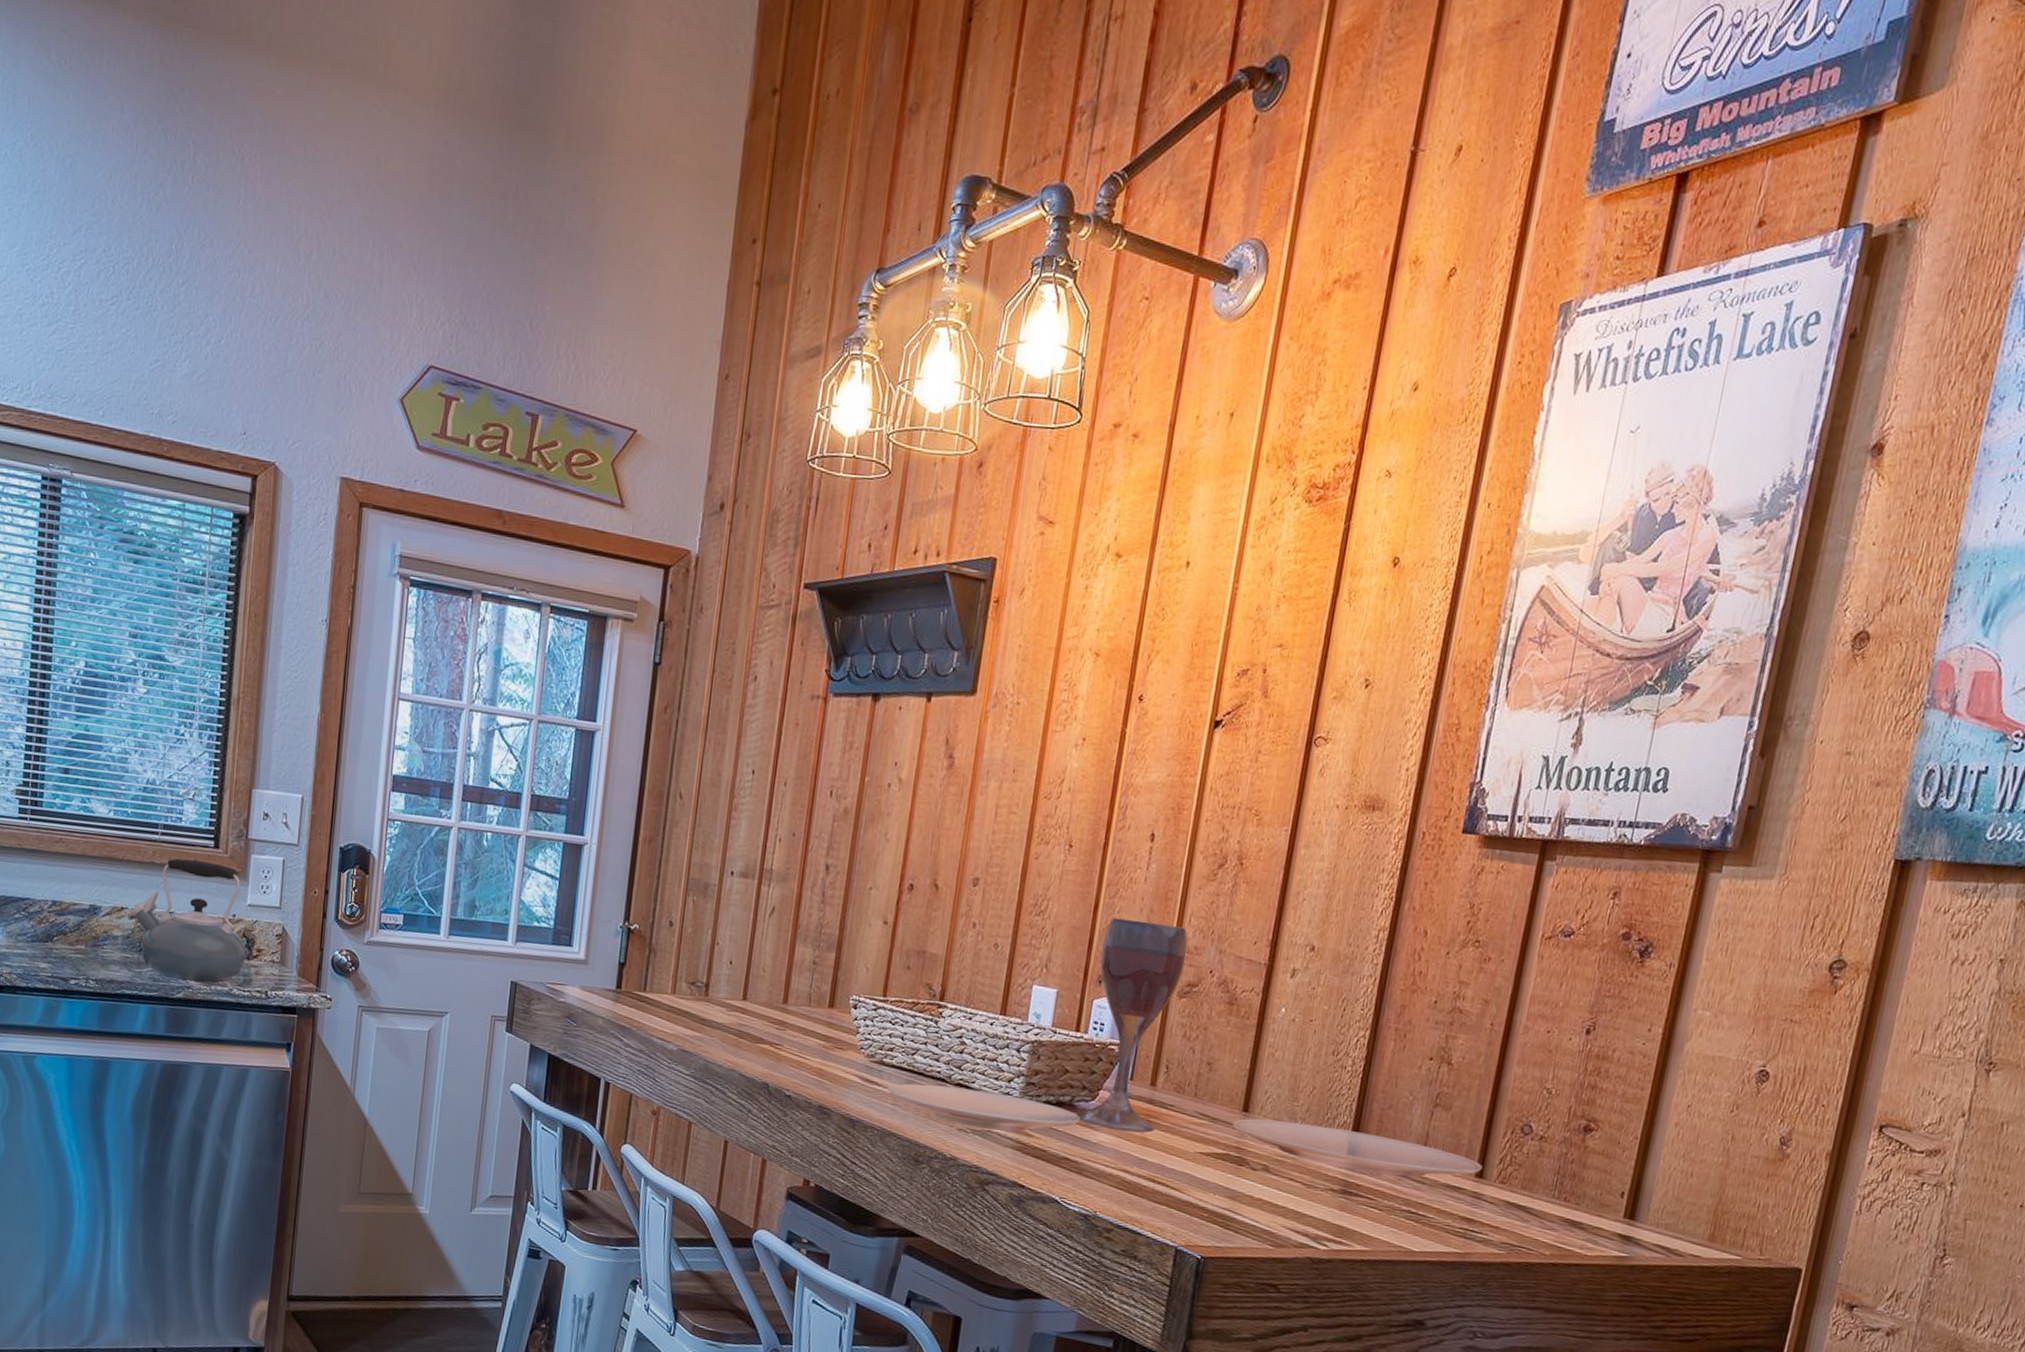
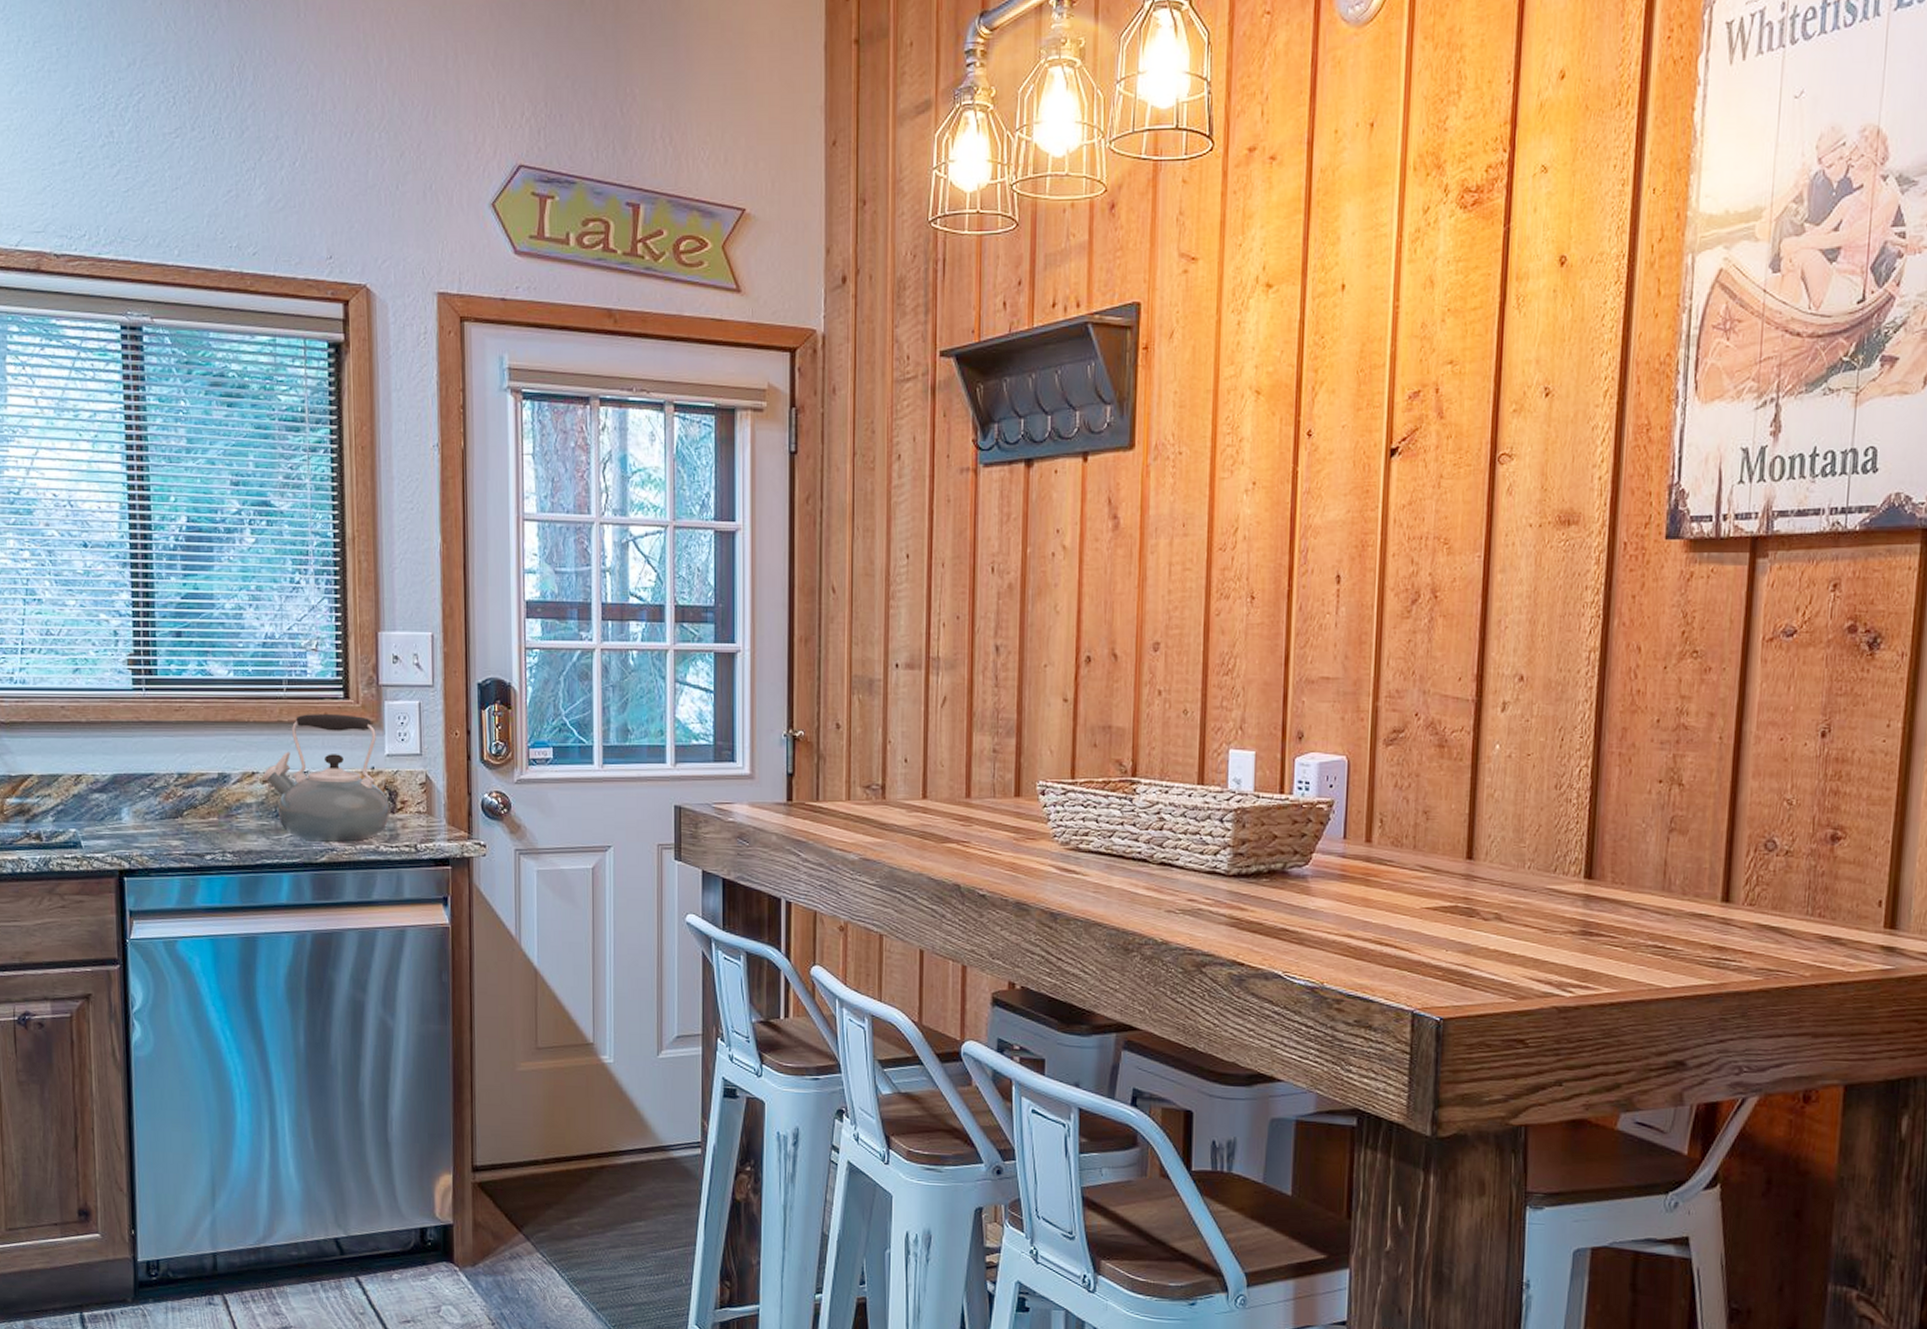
plate: present [888,1083,1081,1132] -> none [1088,866,1295,908]
cup: present [1077,917,1188,1134] -> none [1291,668,1389,895]
plate: present [1232,1119,1483,1178] -> none [1457,864,1728,910]

